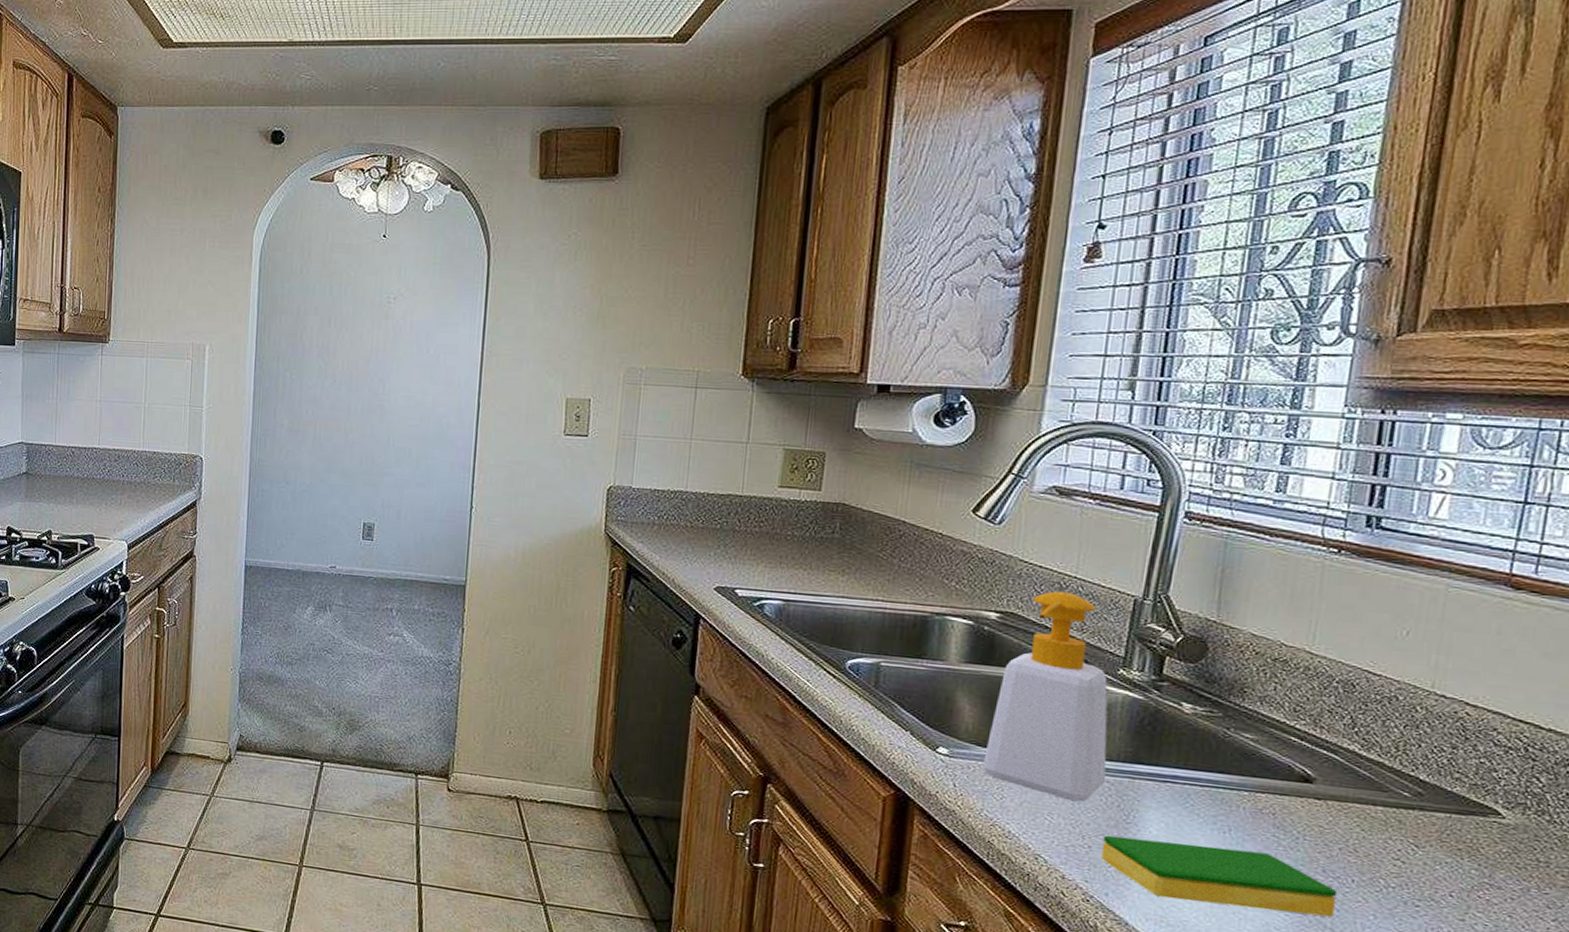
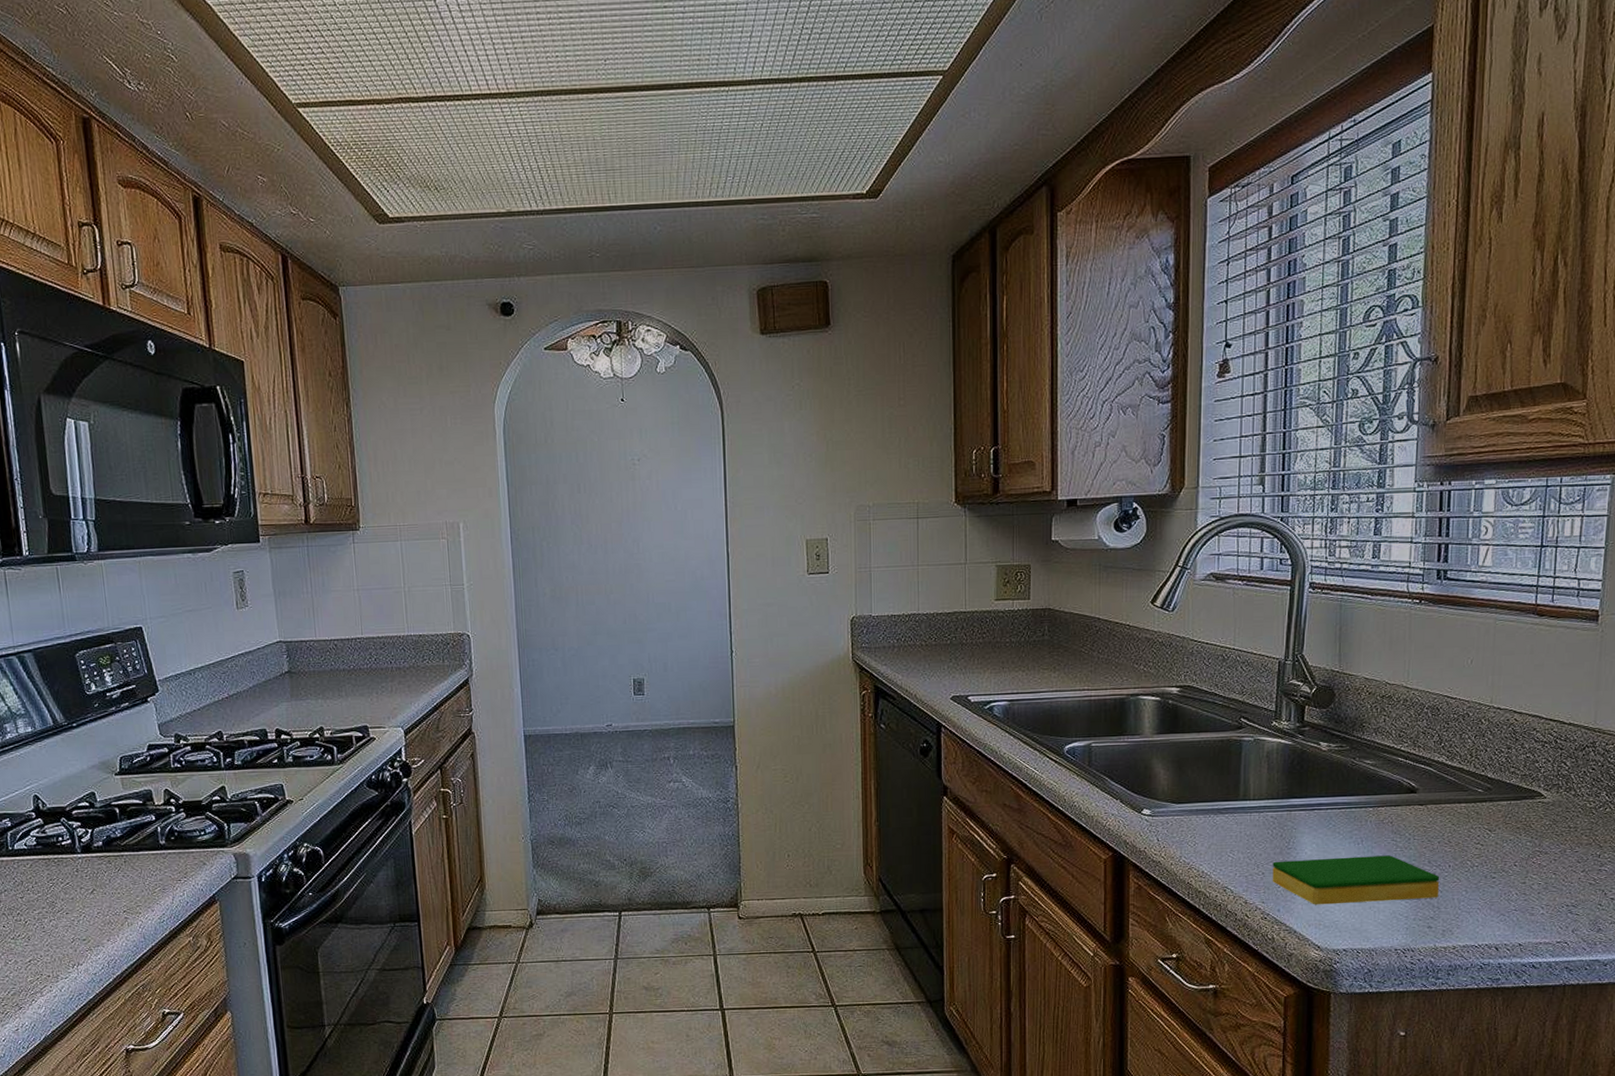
soap bottle: present [982,591,1108,802] -> none [1178,662,1271,838]

